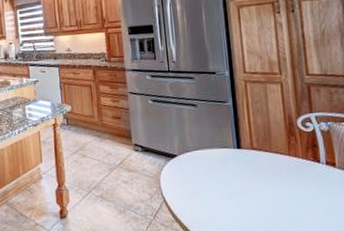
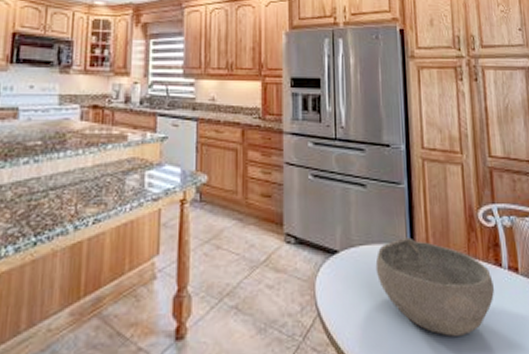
bowl: none [208,143,313,216] -> present [375,237,494,336]

